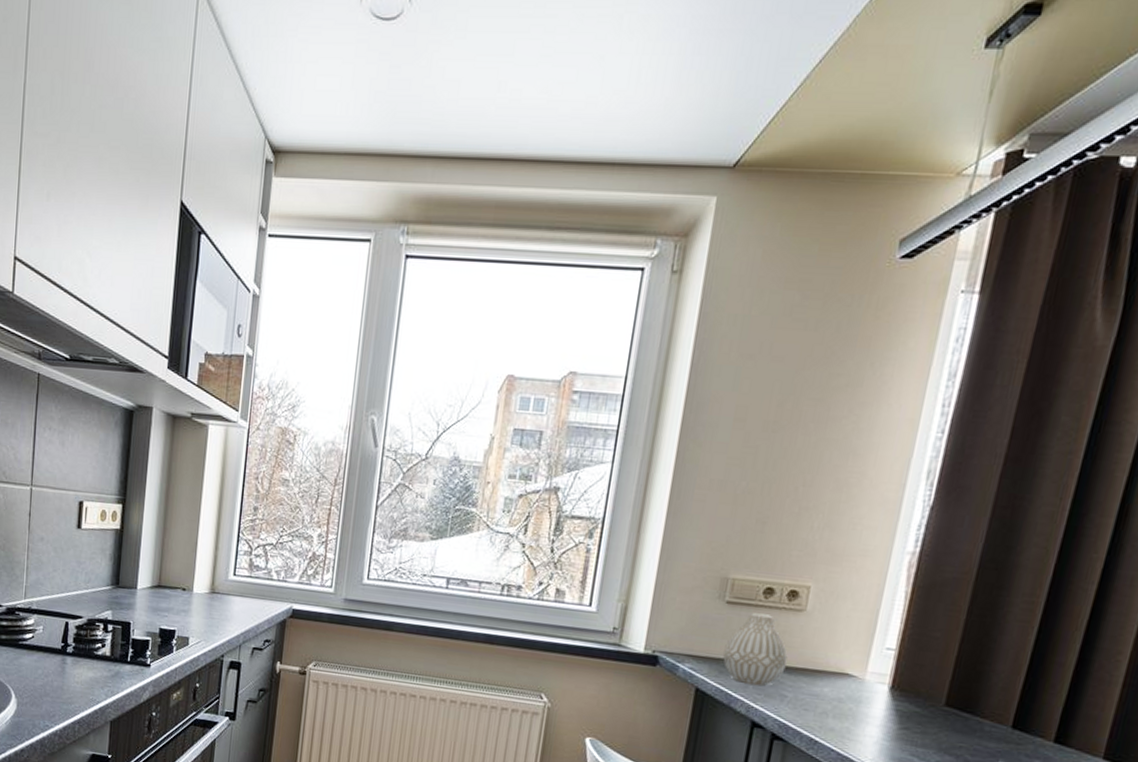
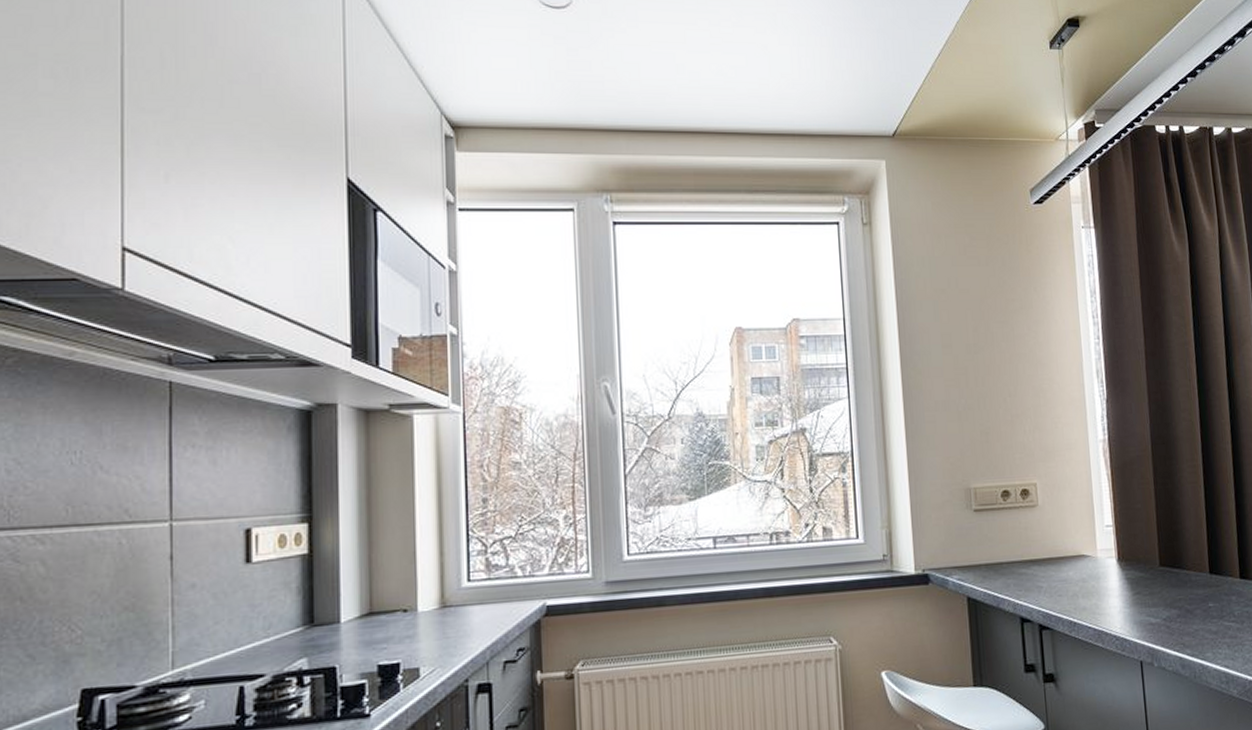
vase: present [723,613,788,686] -> none [982,515,1035,583]

